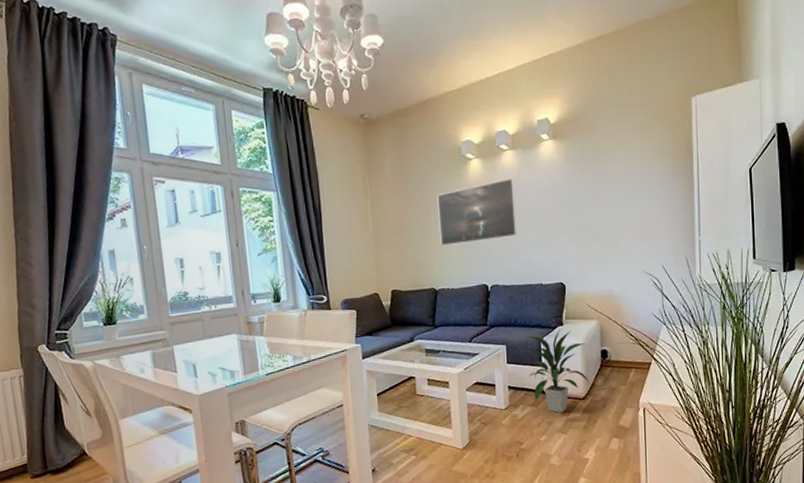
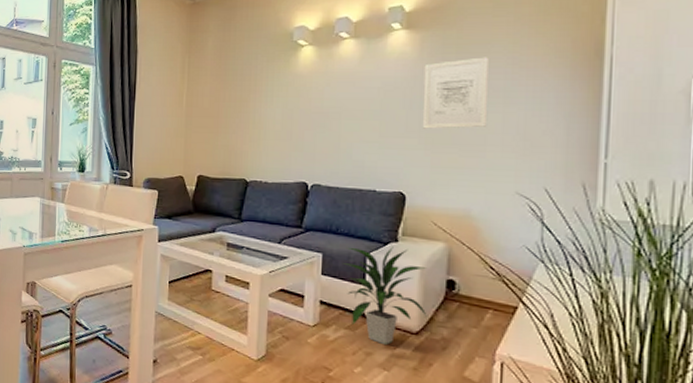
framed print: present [437,177,518,246] -> none [258,69,353,136]
wall art: none [569,160,619,226] -> present [422,57,489,129]

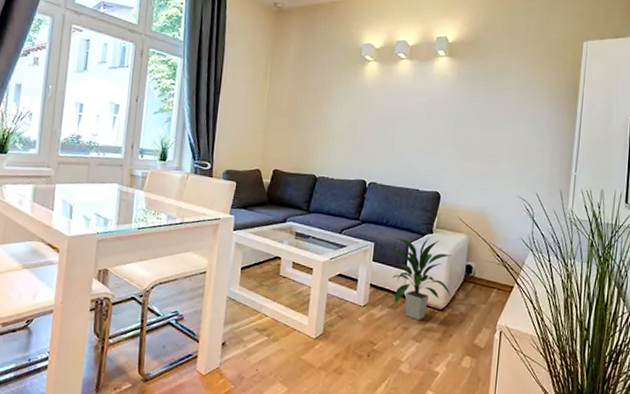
wall art: present [422,57,489,129] -> none [455,85,505,142]

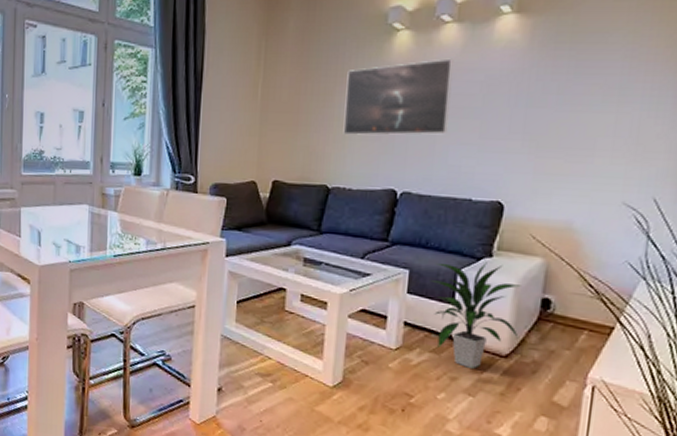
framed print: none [328,84,407,140] -> present [343,58,454,135]

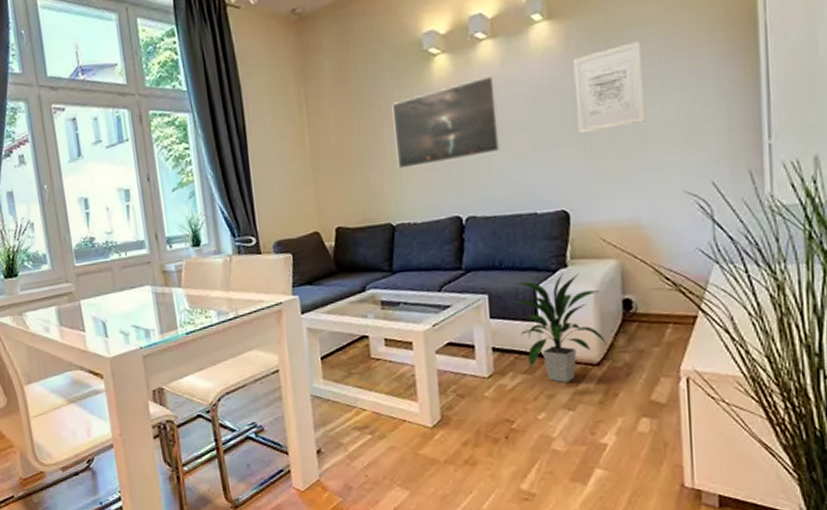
wall art: none [527,48,606,131] -> present [572,41,647,134]

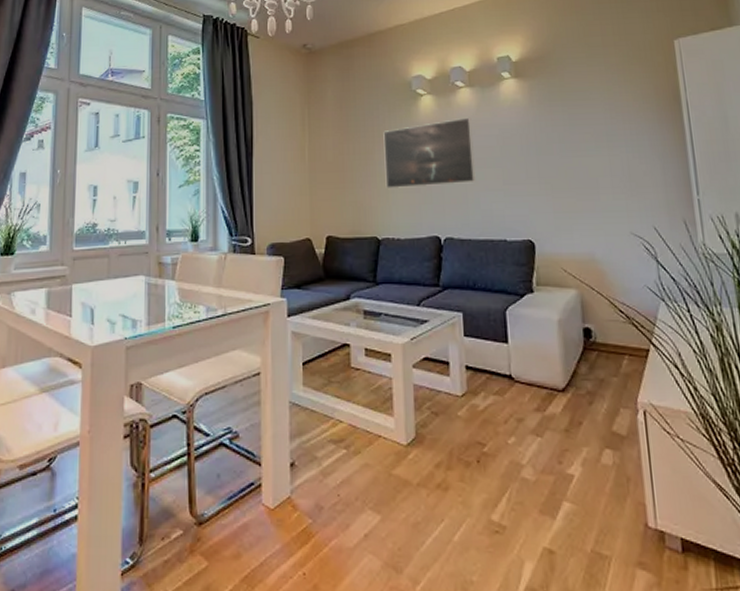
indoor plant: present [510,272,607,383] -> none [483,297,571,407]
wall art: present [572,41,647,134] -> none [535,103,597,174]

